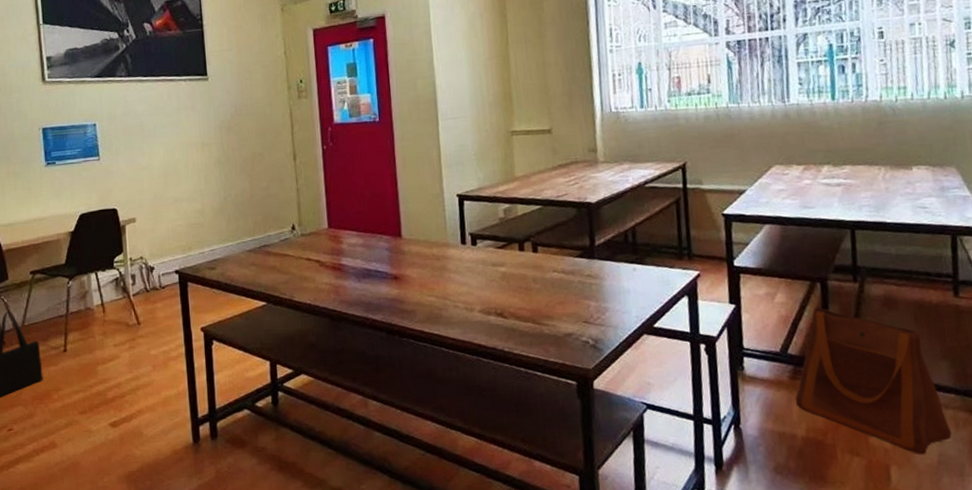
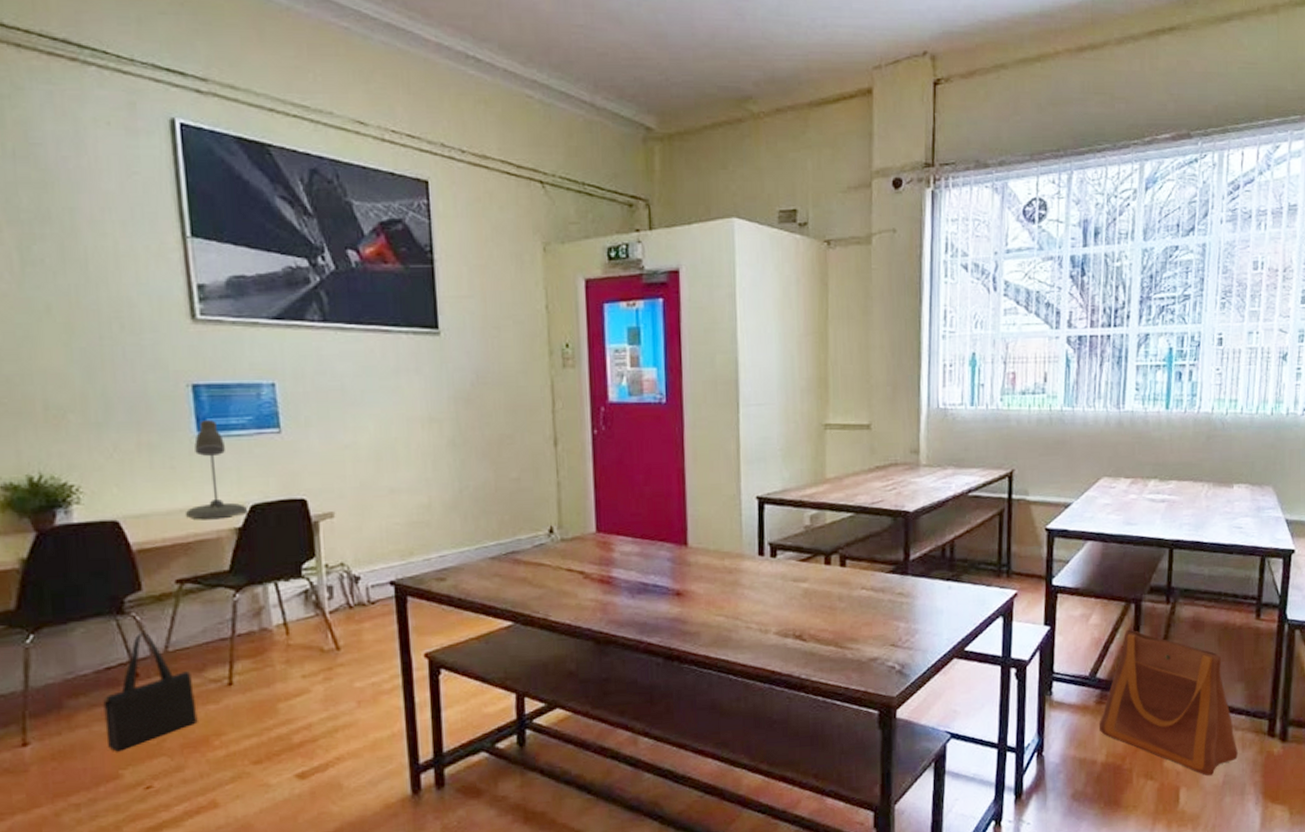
desk lamp: none [36,153,77,227] -> present [185,420,247,520]

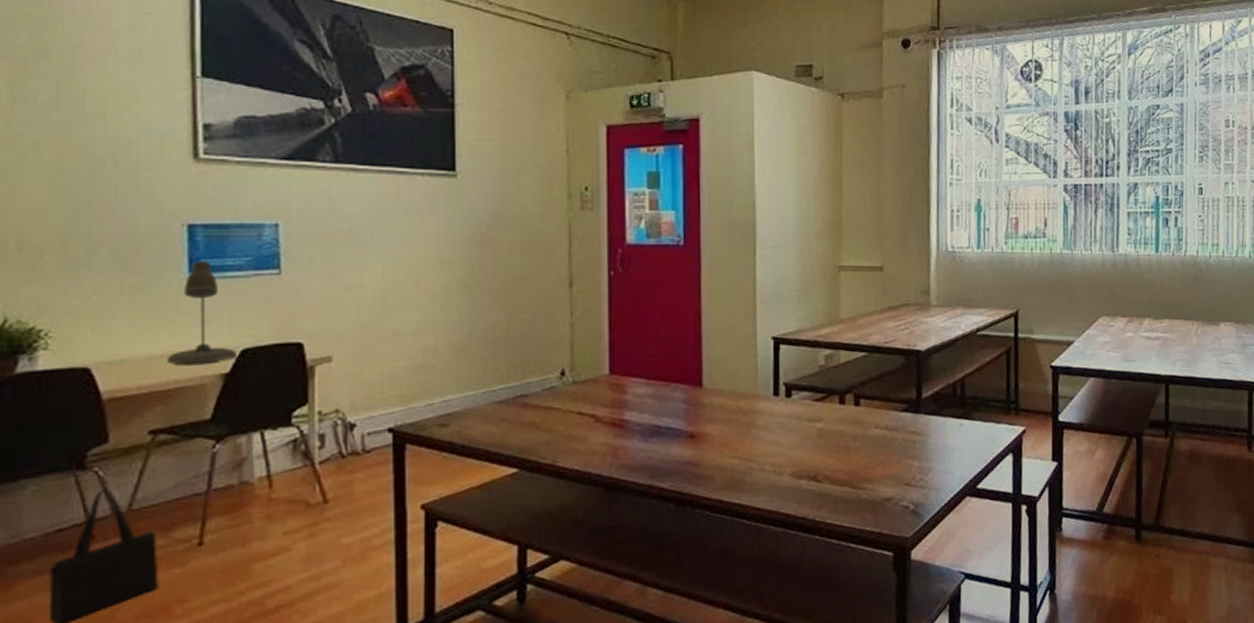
shopping bag: present [1098,629,1238,776] -> none [1107,463,1239,609]

